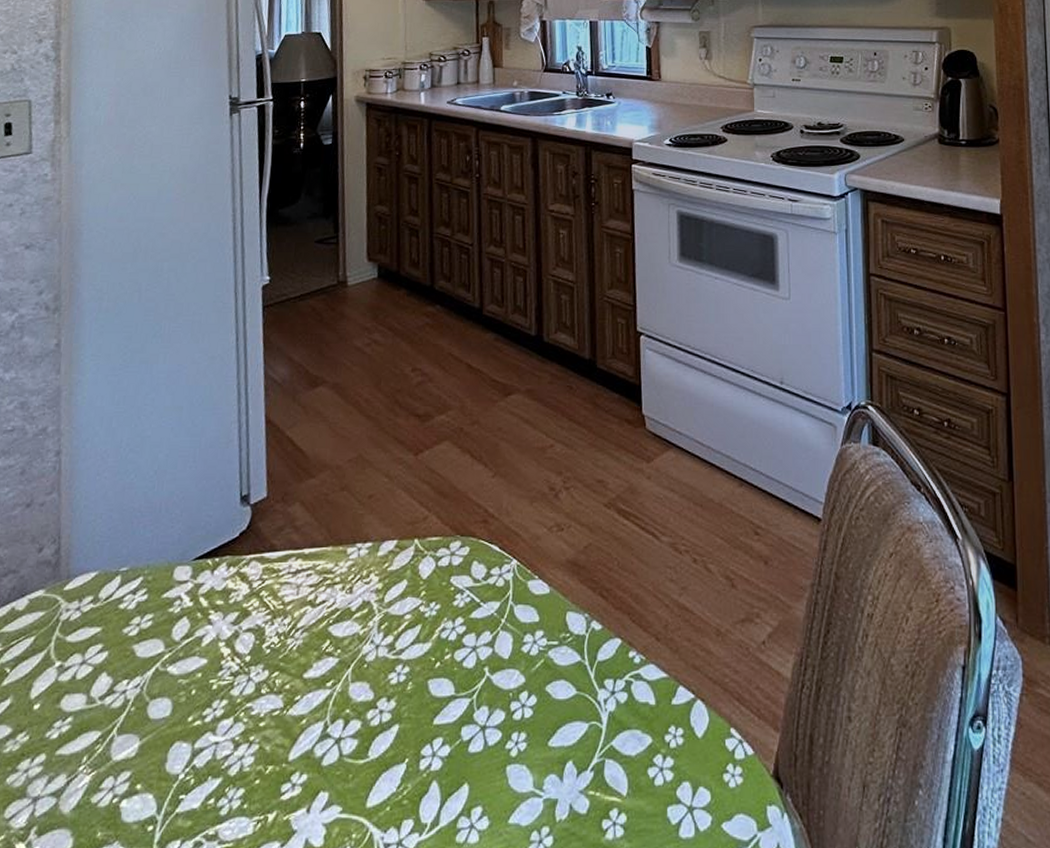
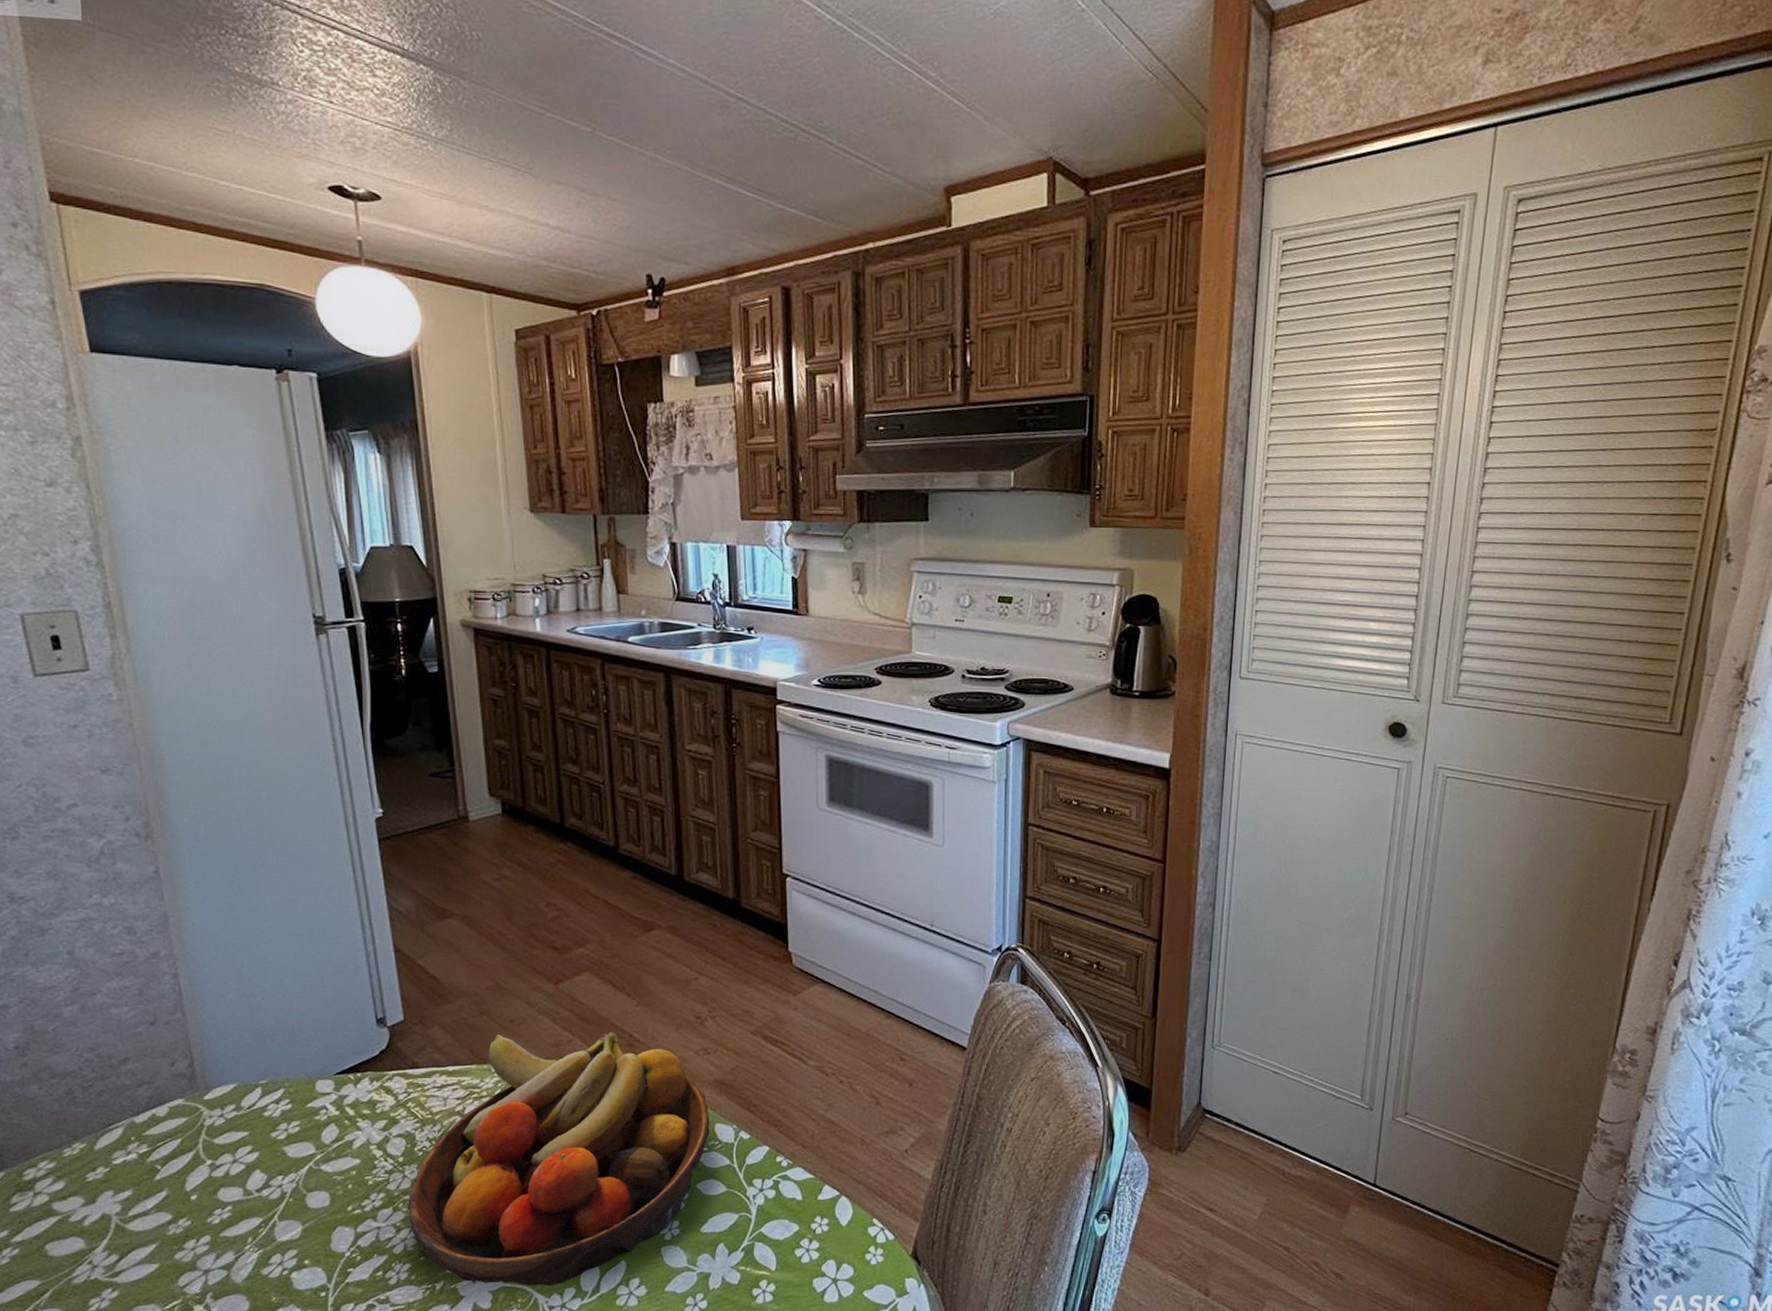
fruit bowl: none [248,507,562,818] -> present [408,1032,710,1287]

